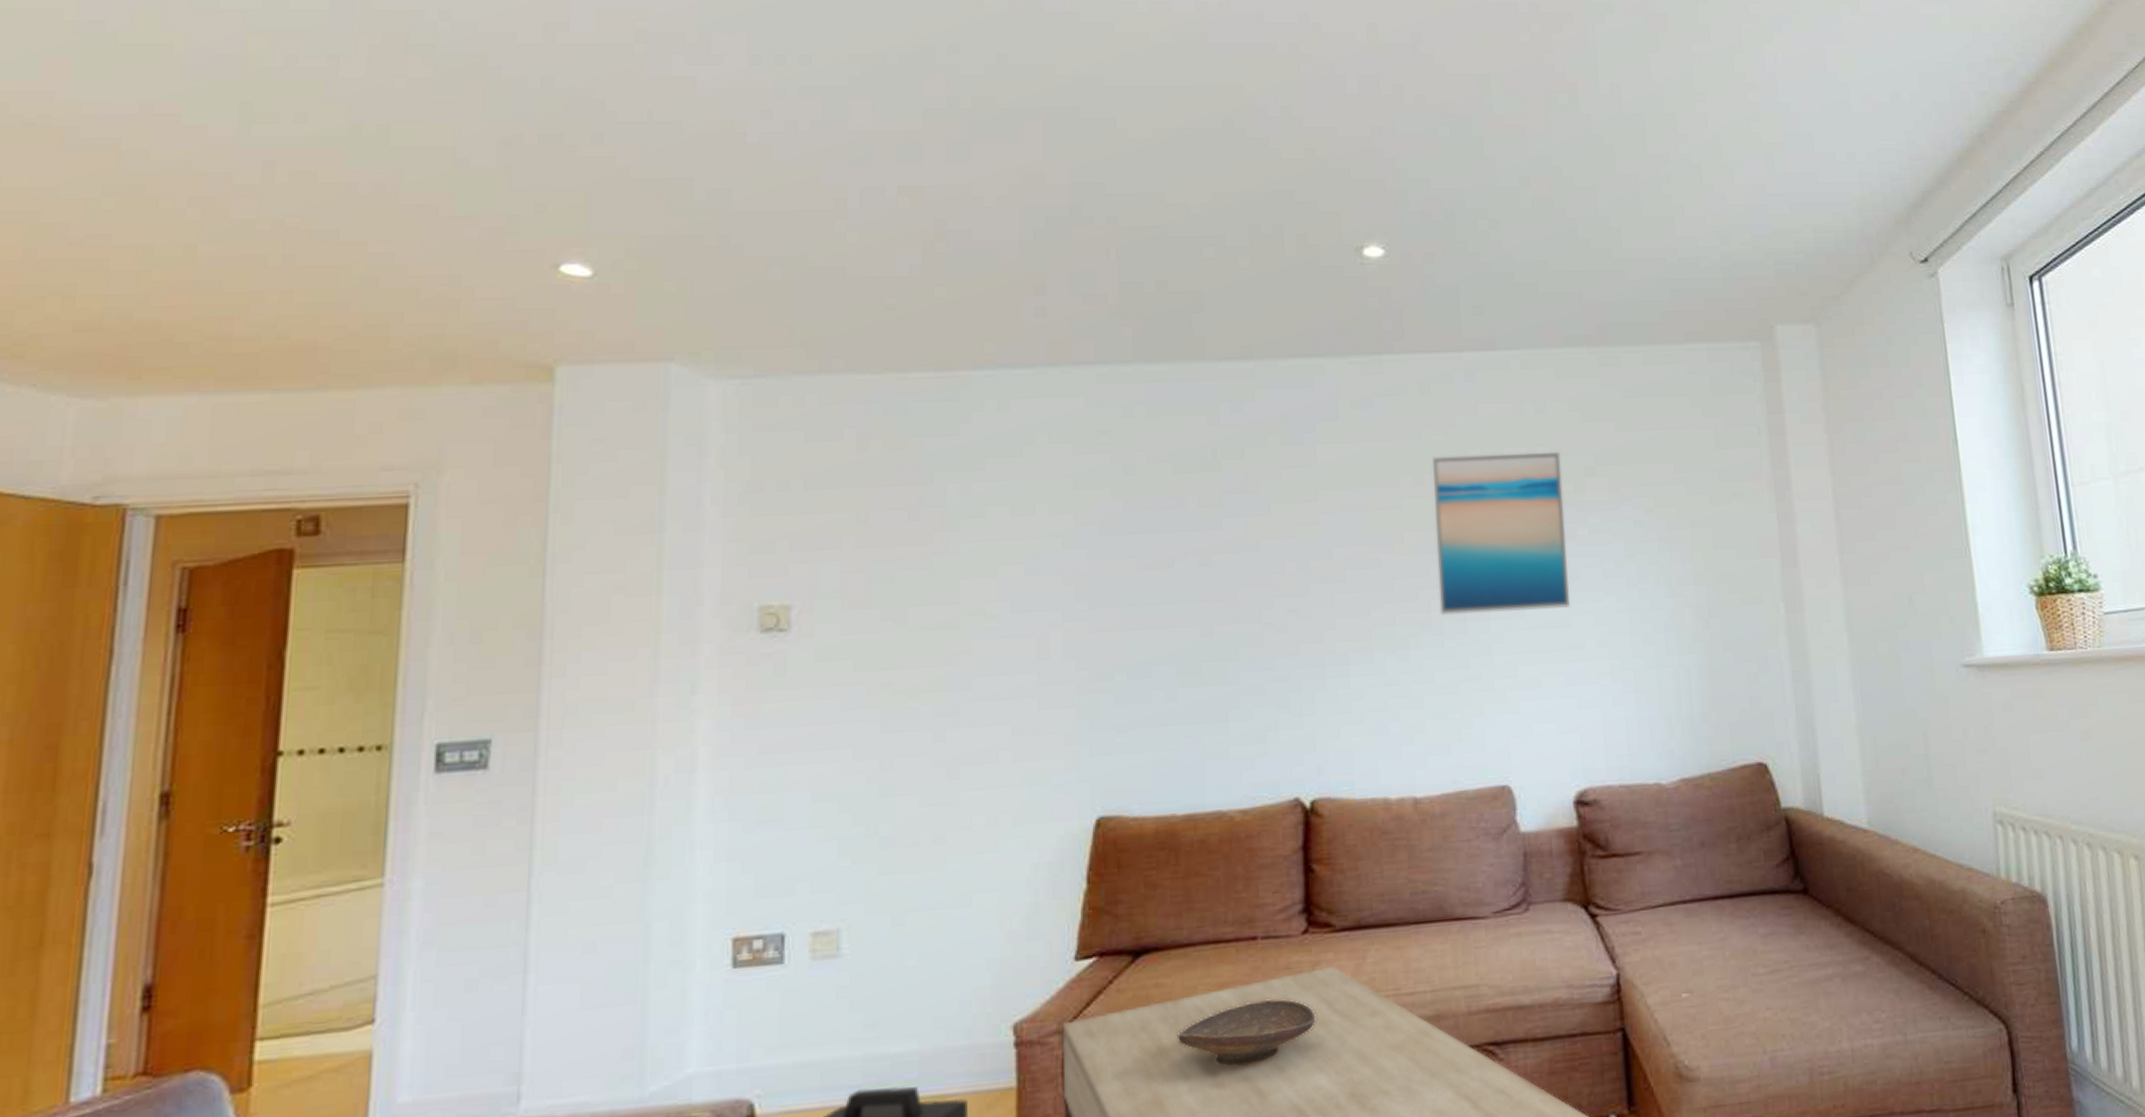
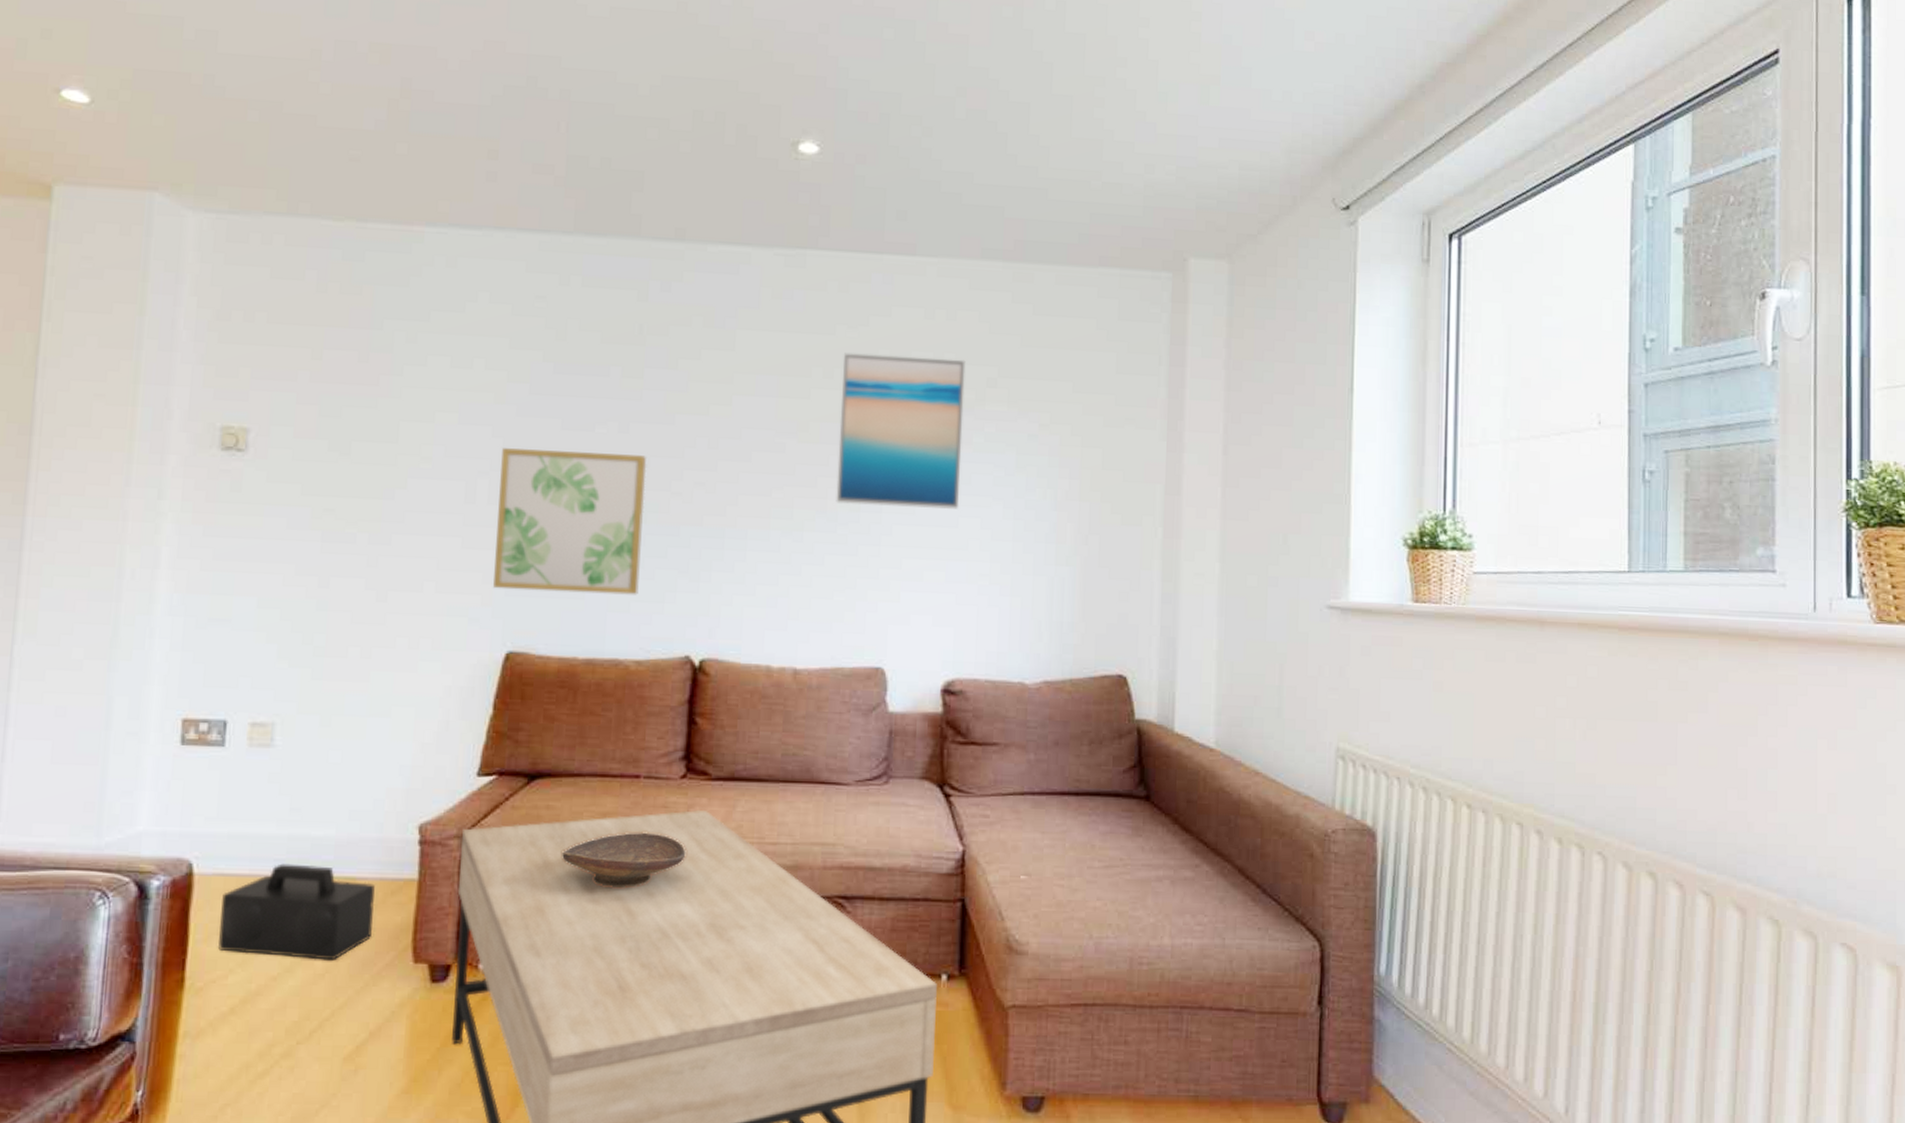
wall art: none [1075,587,1237,750] -> present [493,448,647,595]

